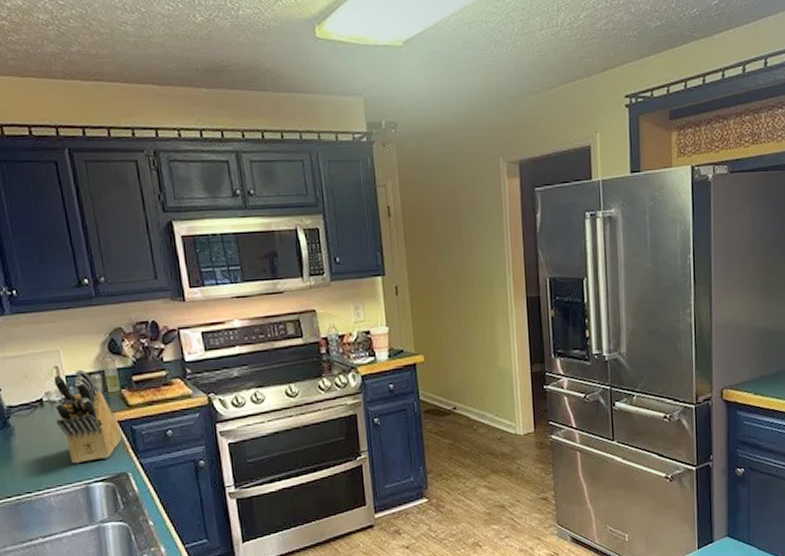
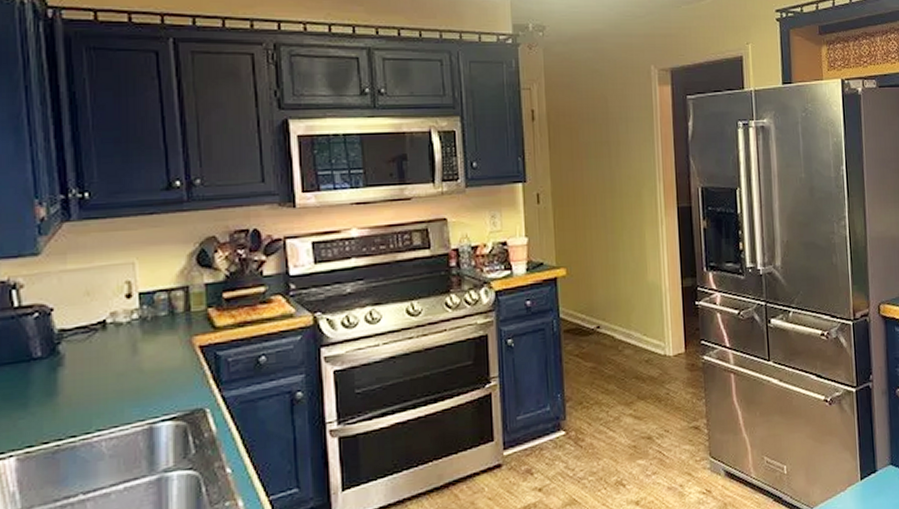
knife block: present [53,369,122,464] -> none [119,285,203,399]

